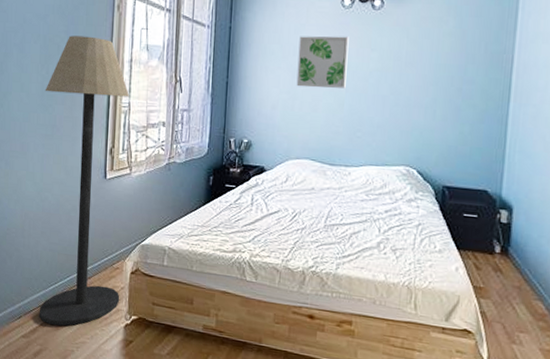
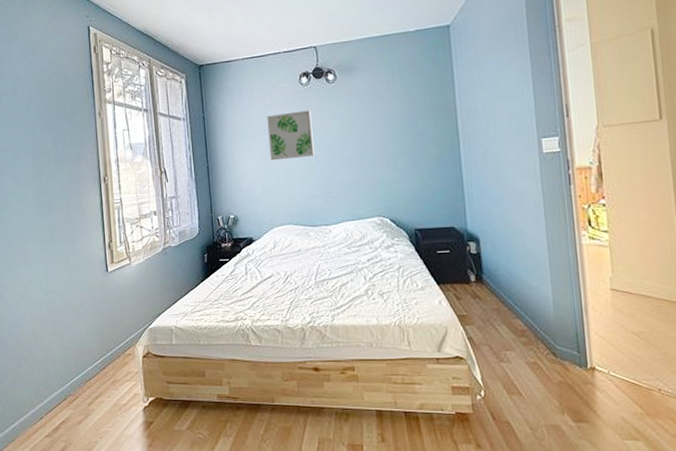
floor lamp: present [39,35,130,326] -> none [40,144,136,420]

